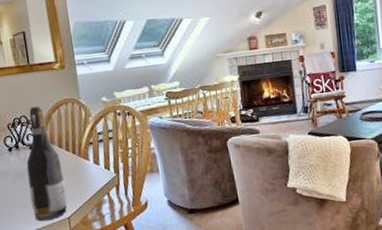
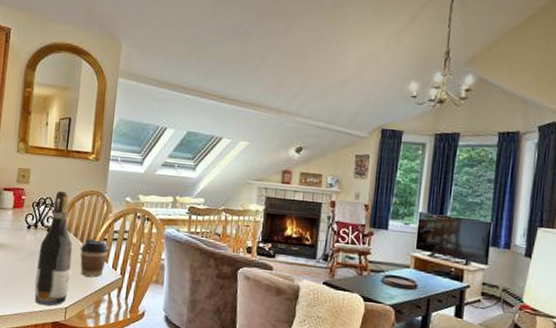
coffee cup: none [67,145,98,183] -> present [80,238,109,277]

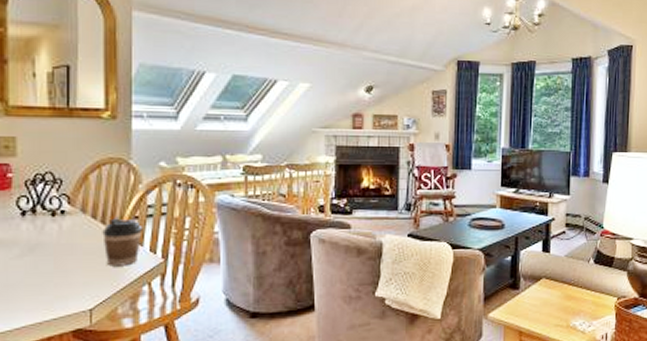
wine bottle: present [34,191,73,306] -> none [41,162,92,312]

